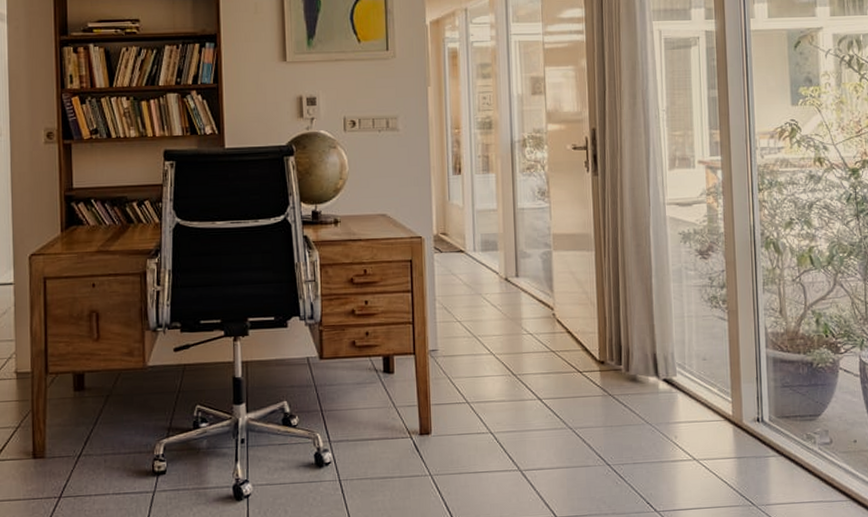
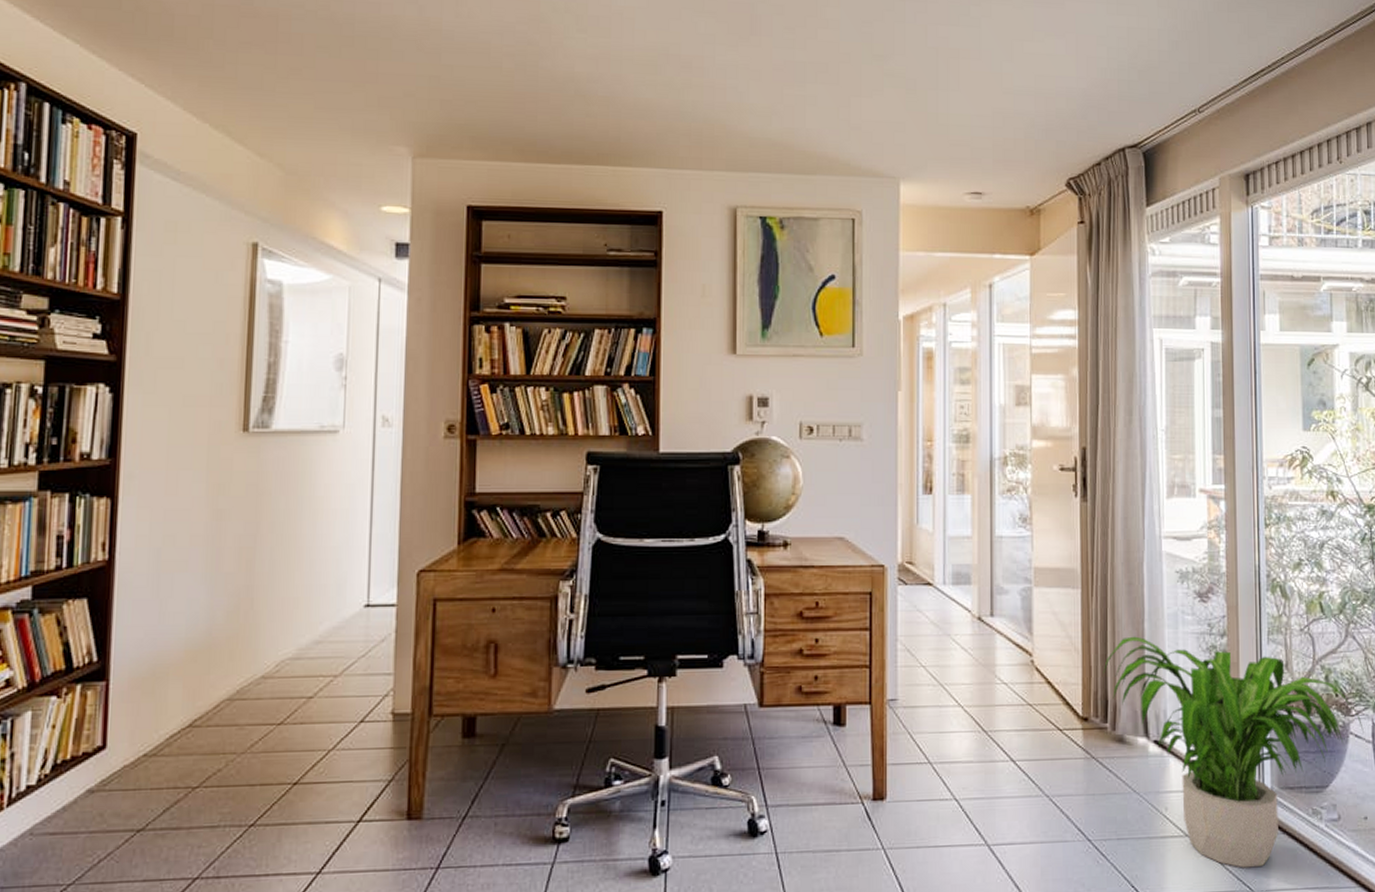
potted plant: none [616,290,852,486] -> present [1103,636,1364,868]

